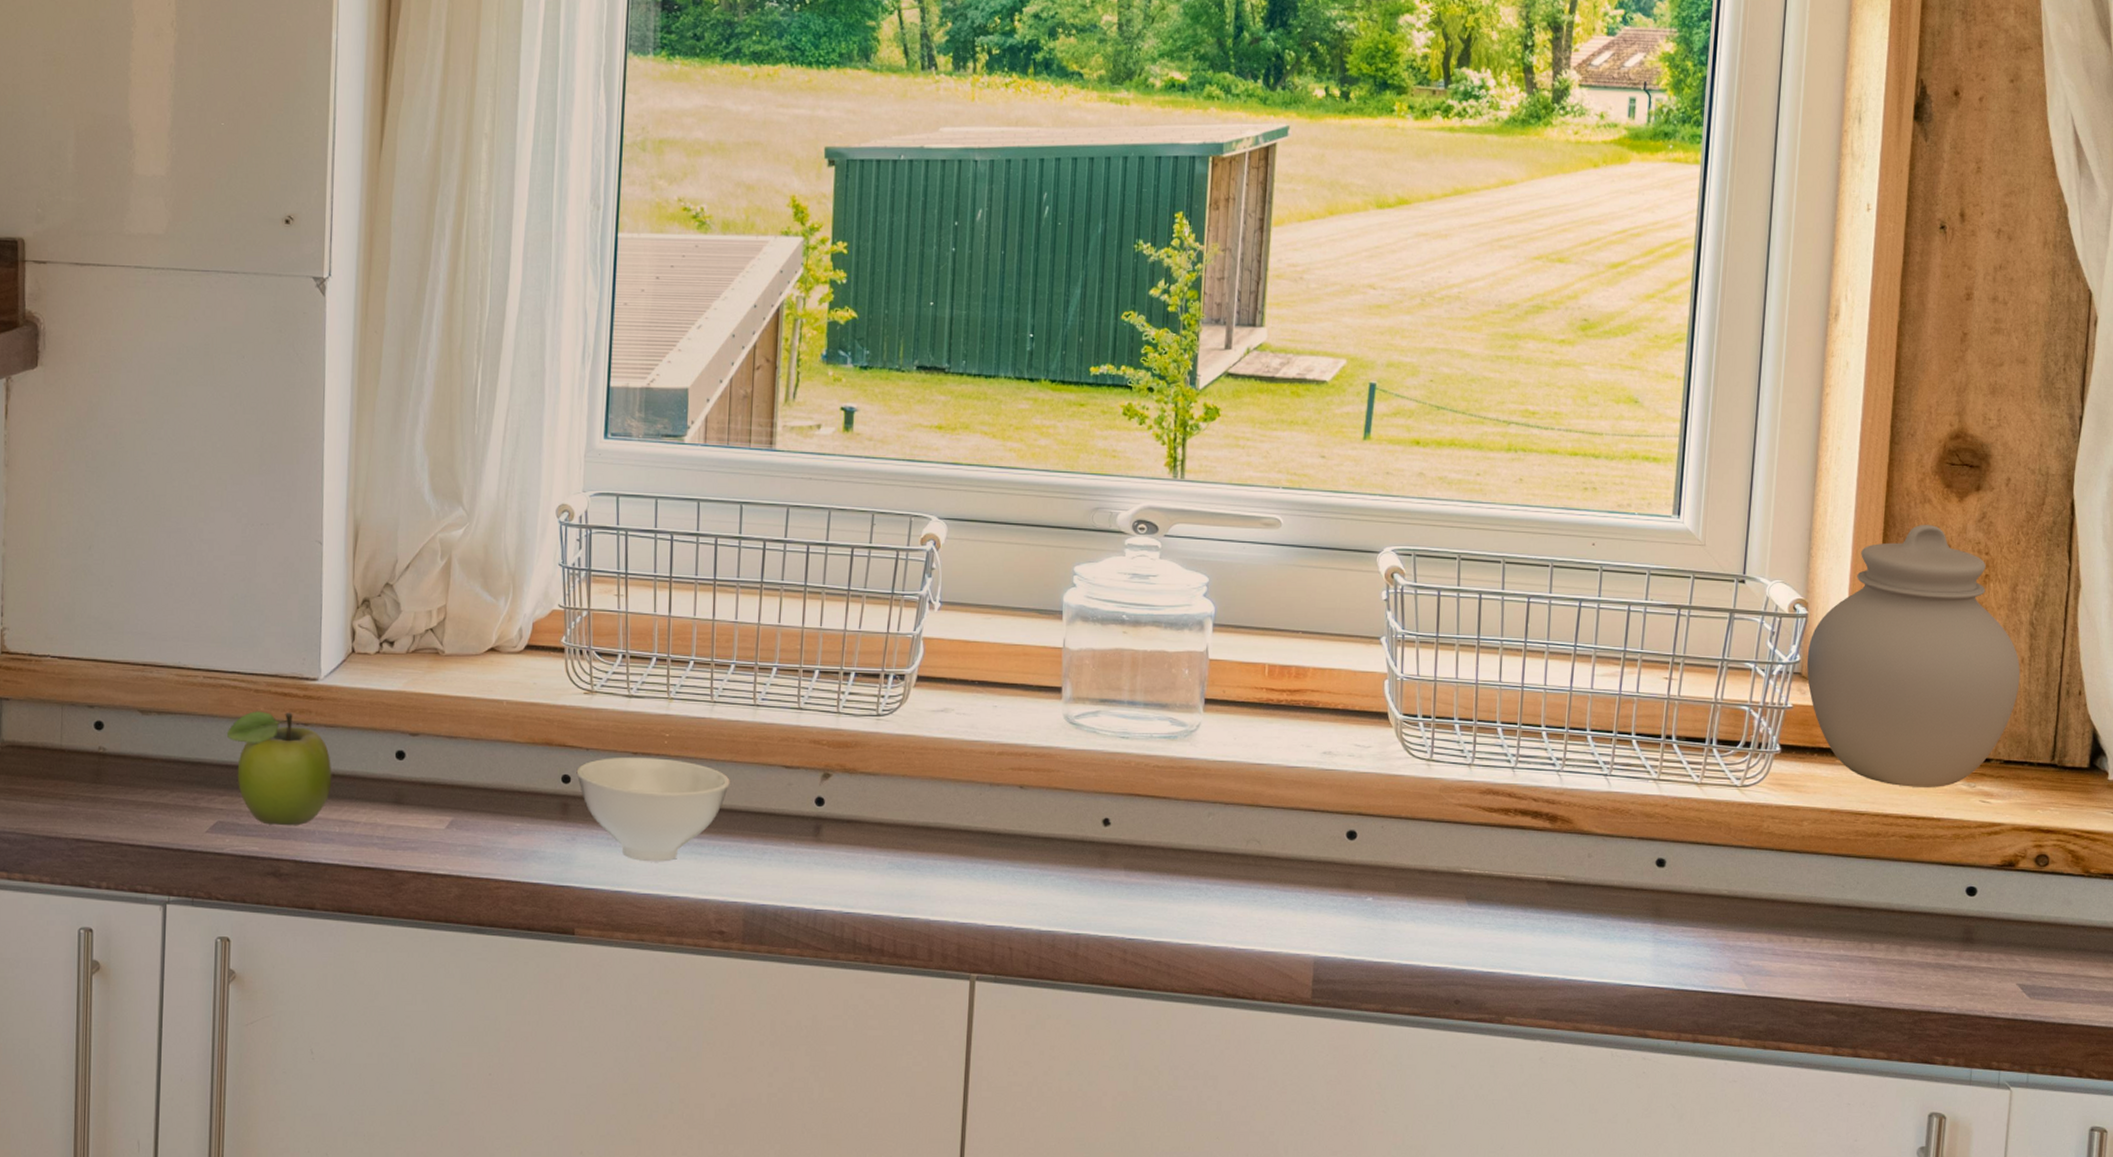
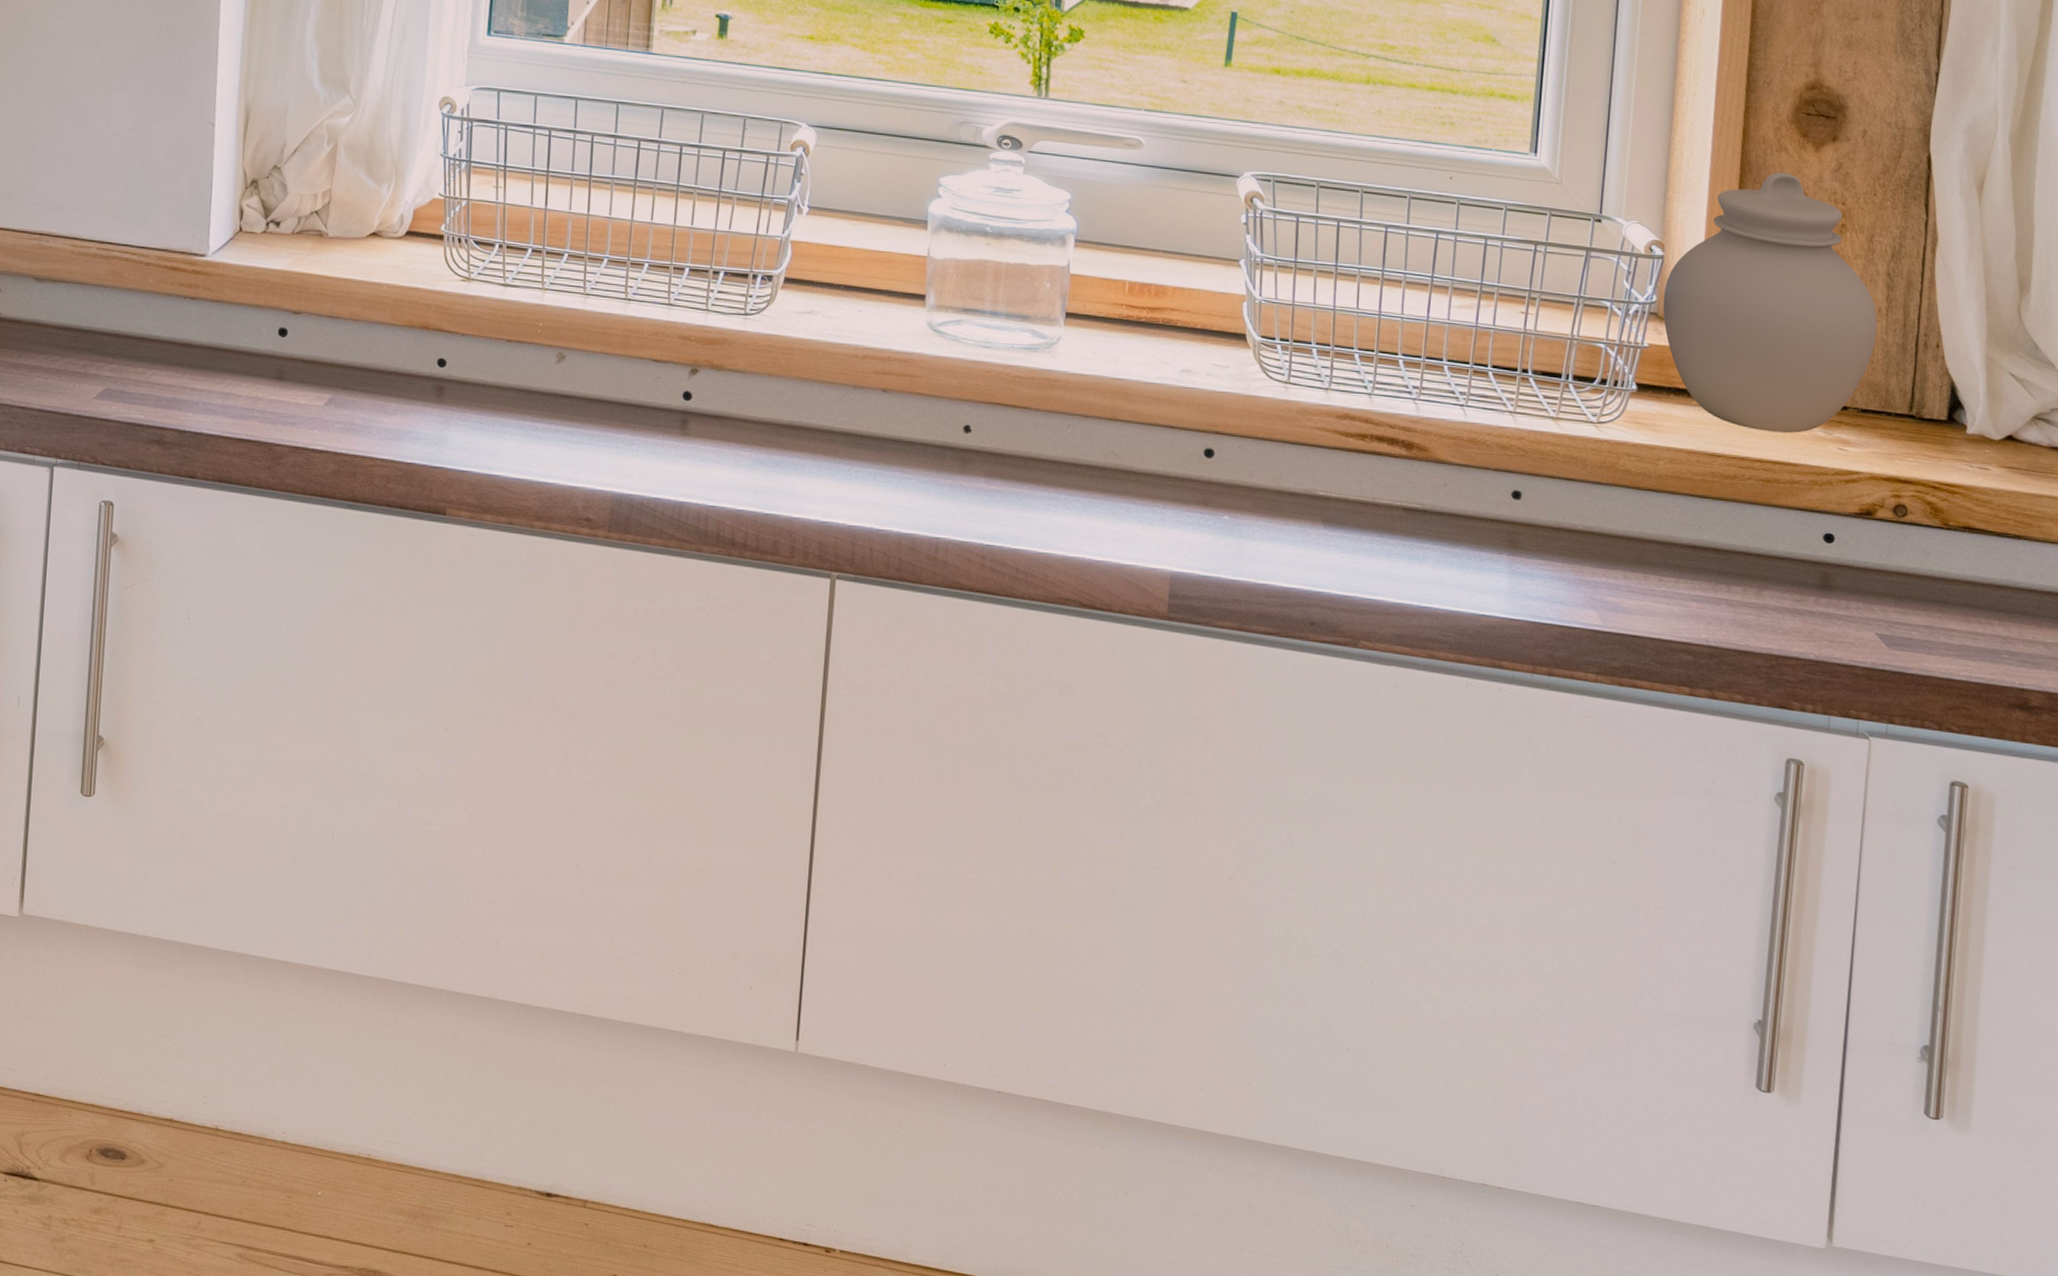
fruit: present [226,711,332,826] -> none [117,283,217,397]
bowl: present [576,756,730,862] -> none [452,343,601,448]

